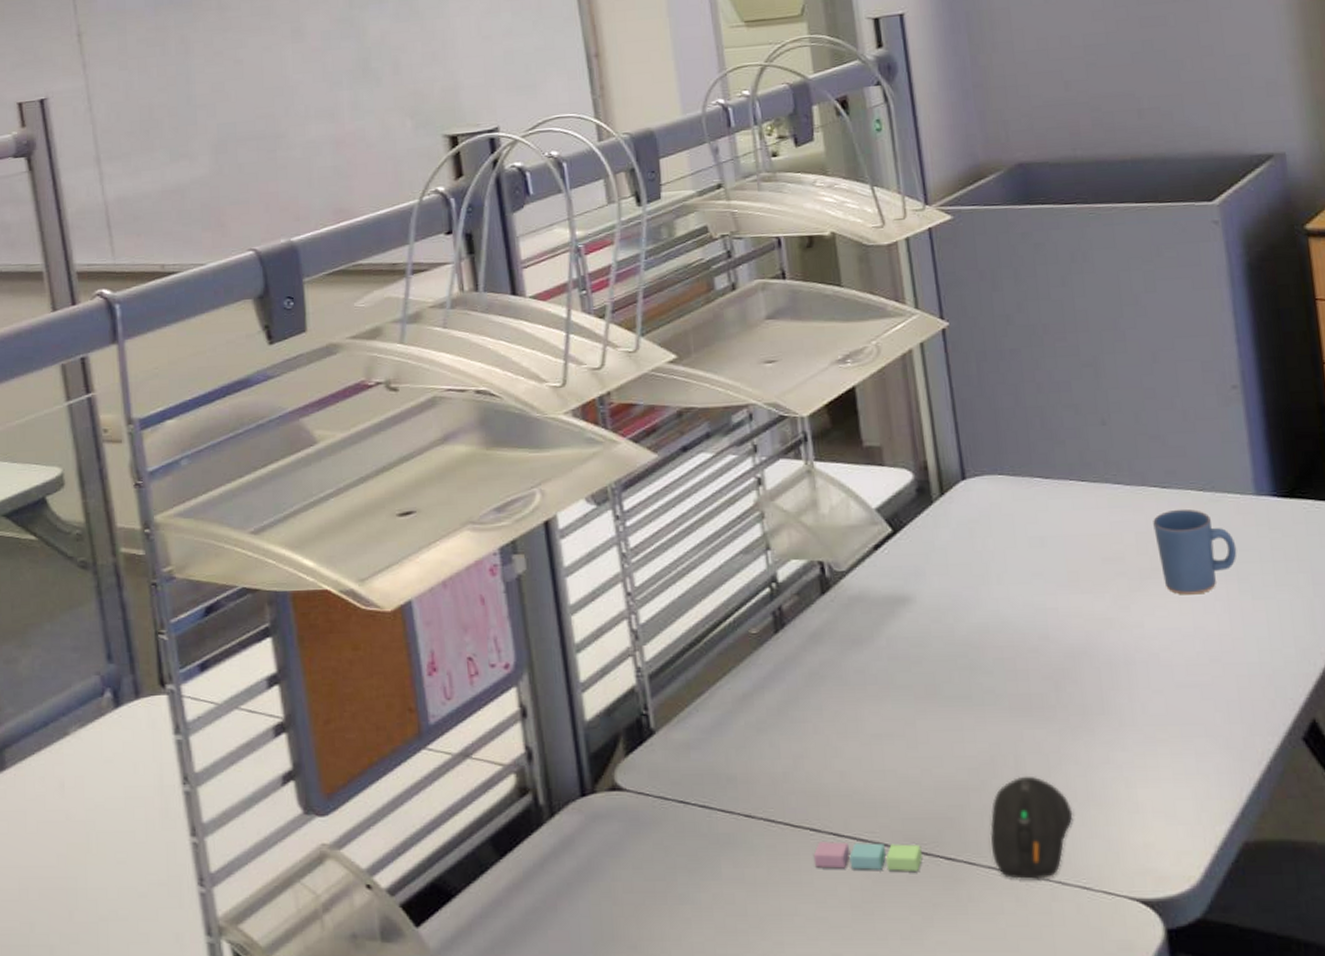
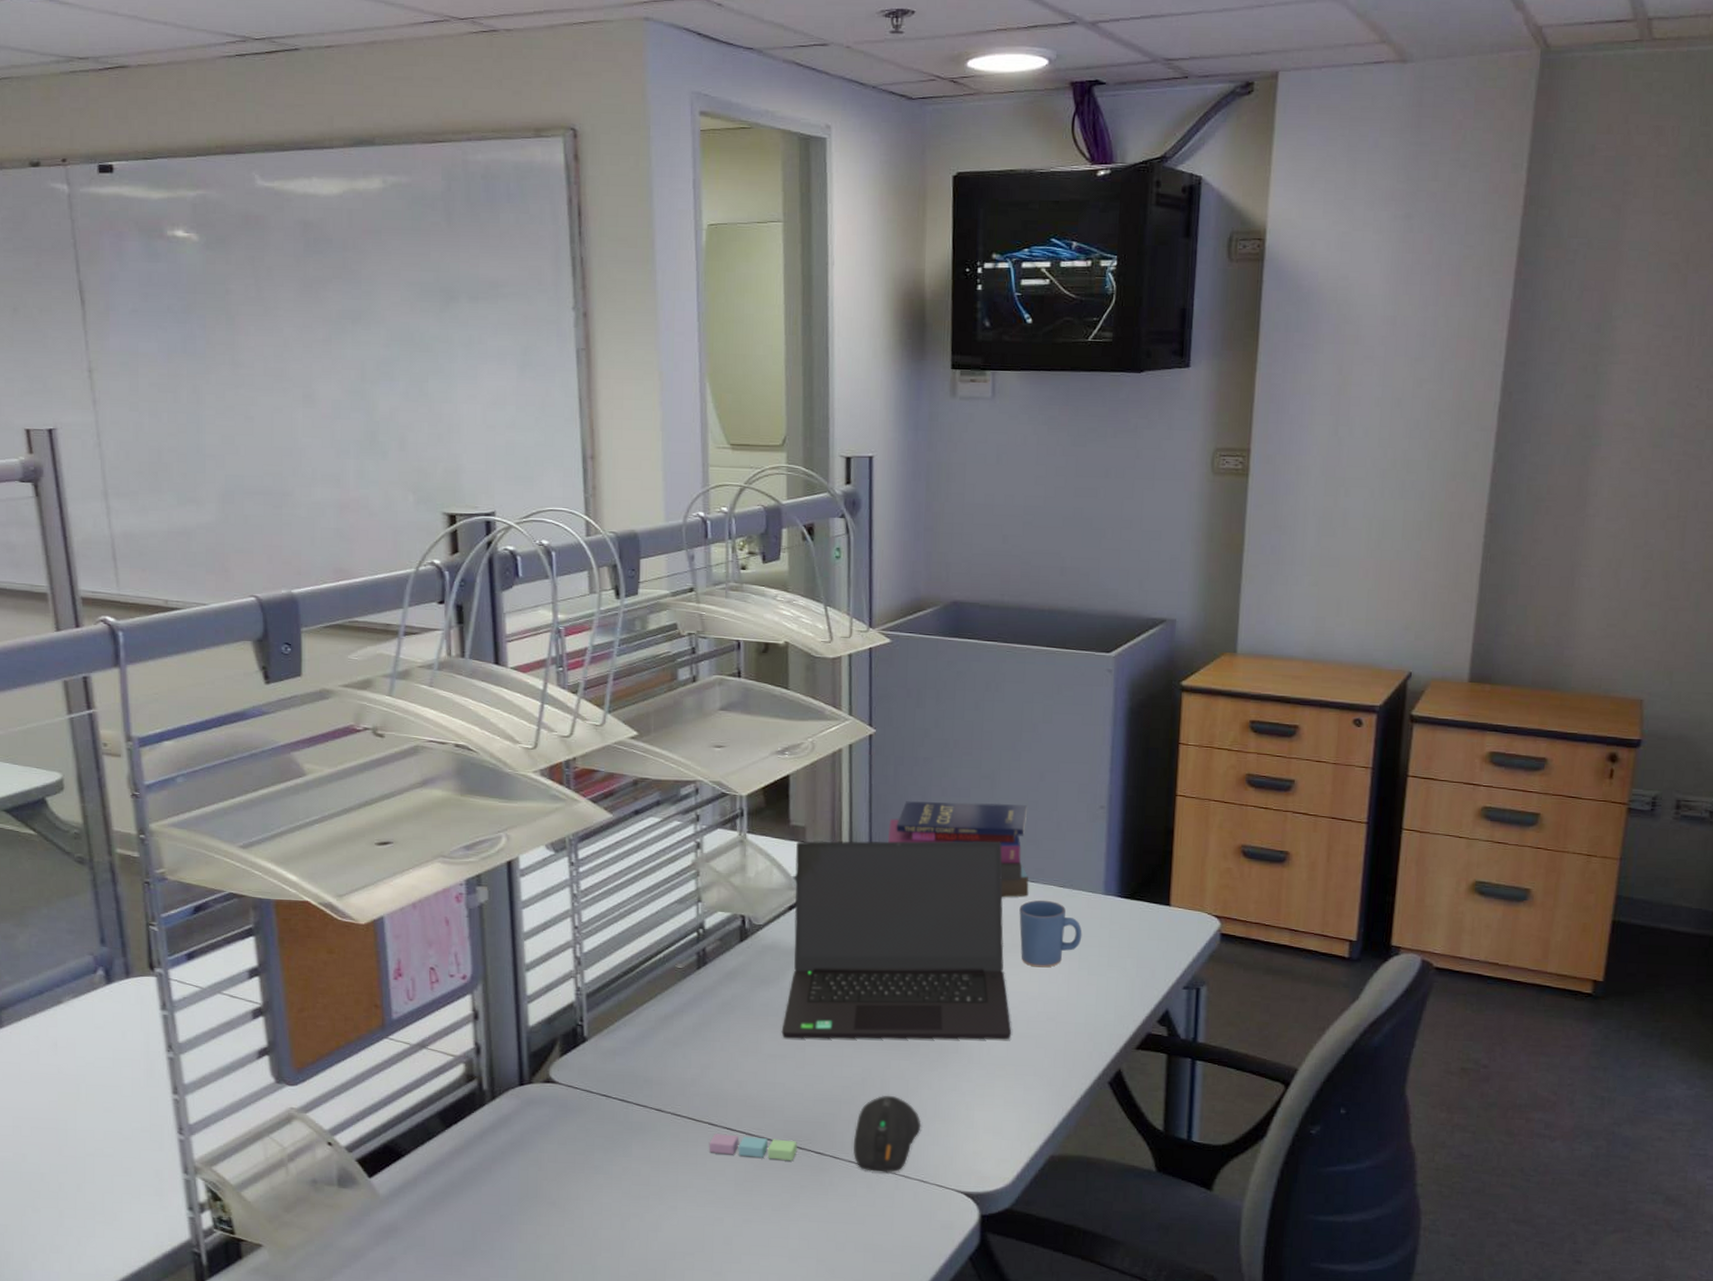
laptop: none [873,441,1169,712] -> present [781,840,1012,1040]
books: none [979,394,1162,510] -> present [887,800,1029,897]

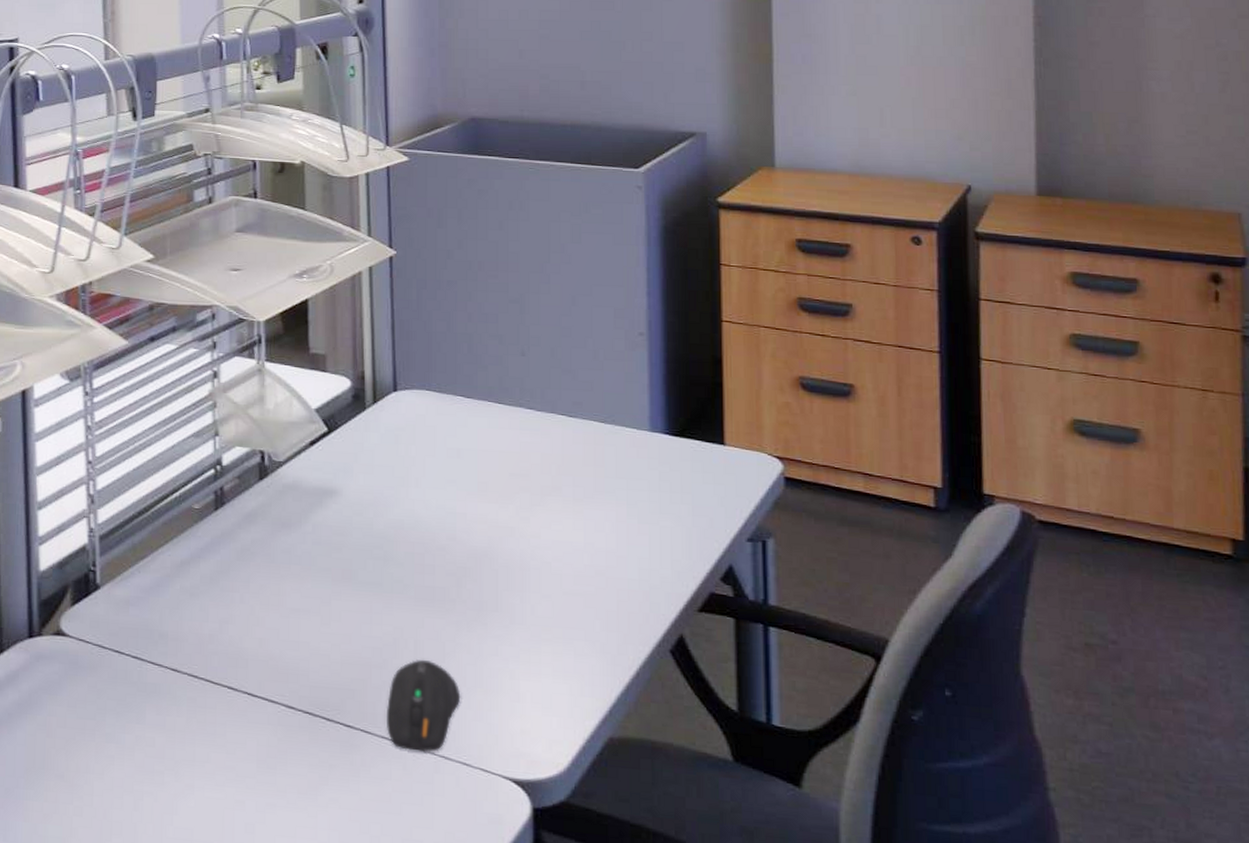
sticky notes: present [709,1133,797,1161] -> none [228,699,324,734]
laptop: present [781,840,1012,1040] -> none [304,370,557,597]
books: present [887,800,1029,897] -> none [412,326,567,433]
mug: present [1019,900,1082,968] -> none [558,436,629,514]

